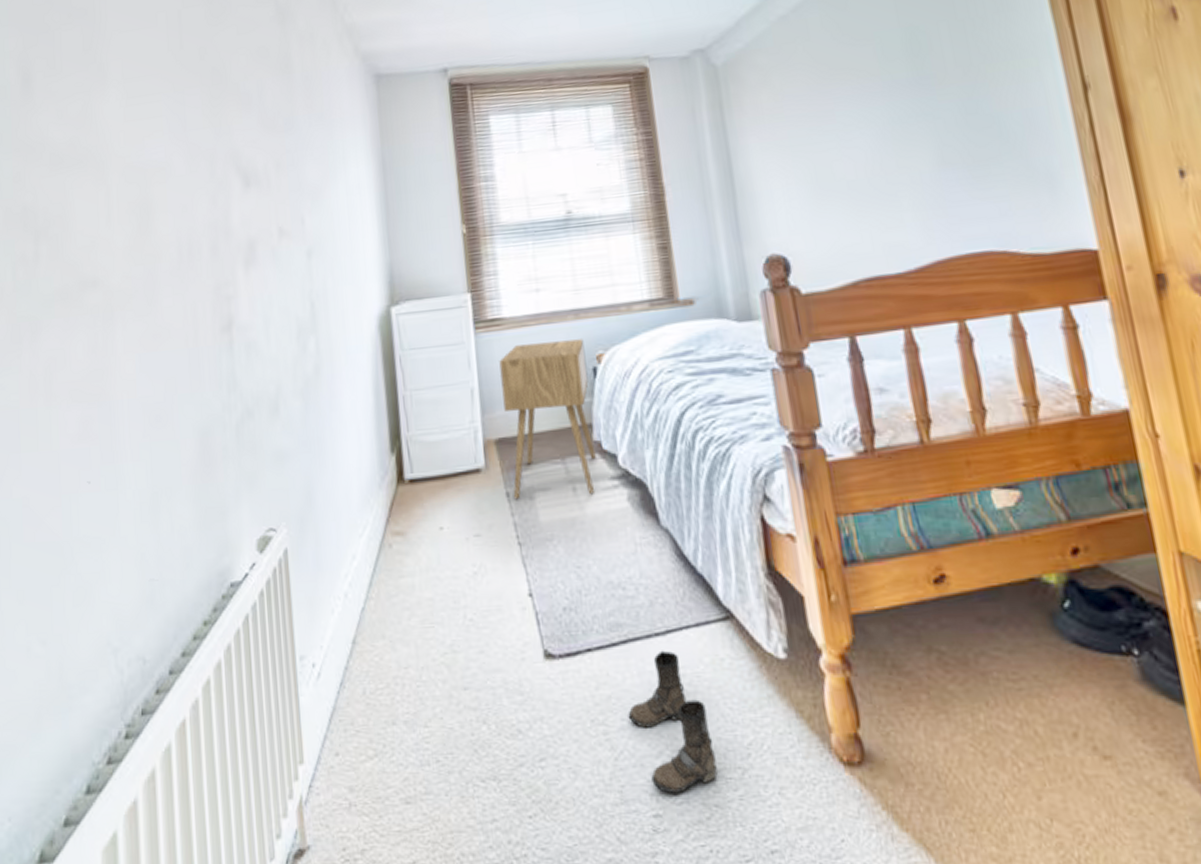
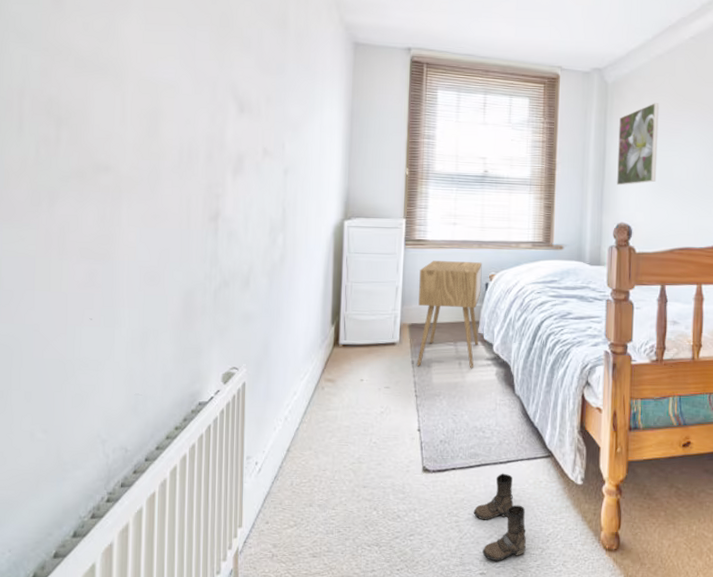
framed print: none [742,80,812,203] -> present [617,103,659,186]

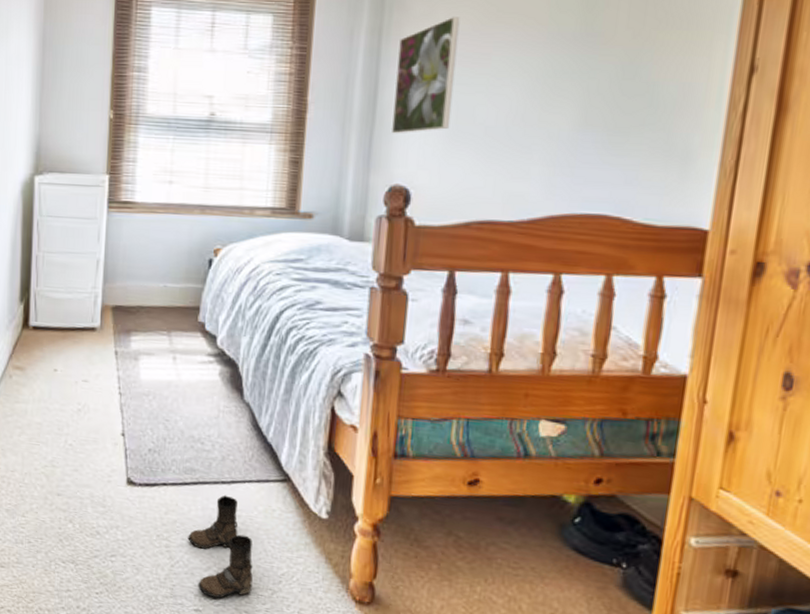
nightstand: present [416,261,482,369] -> none [121,228,205,365]

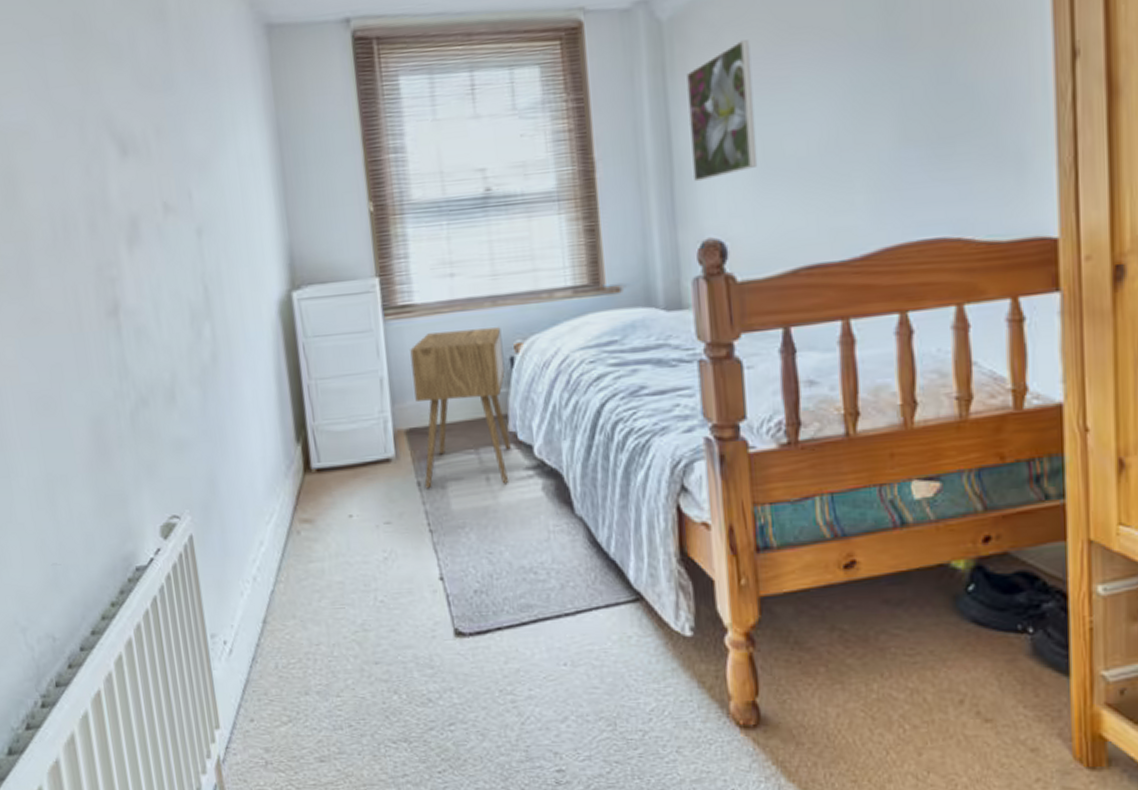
nightstand: none [121,228,205,365] -> present [410,327,511,488]
boots: present [188,495,253,598] -> none [535,629,619,753]

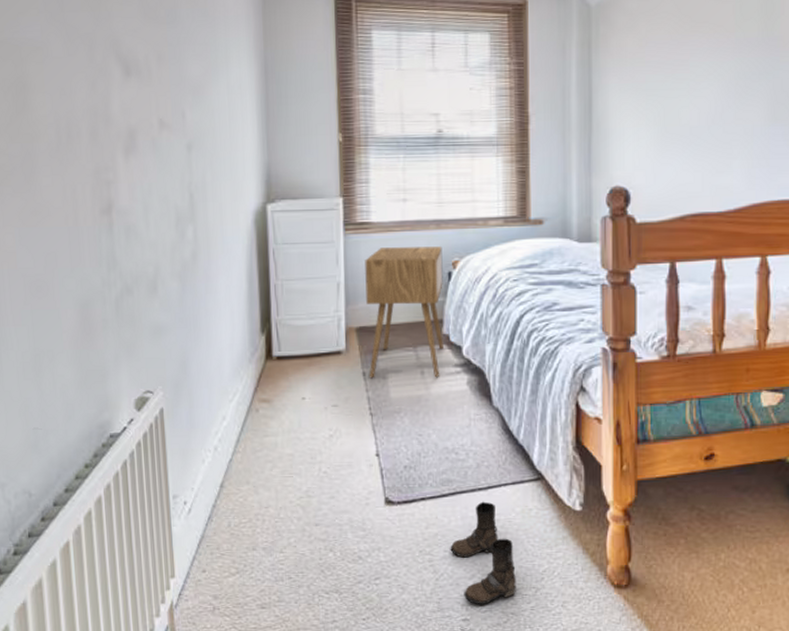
boots: none [535,629,619,753] -> present [450,501,516,605]
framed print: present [687,40,758,182] -> none [608,28,659,139]

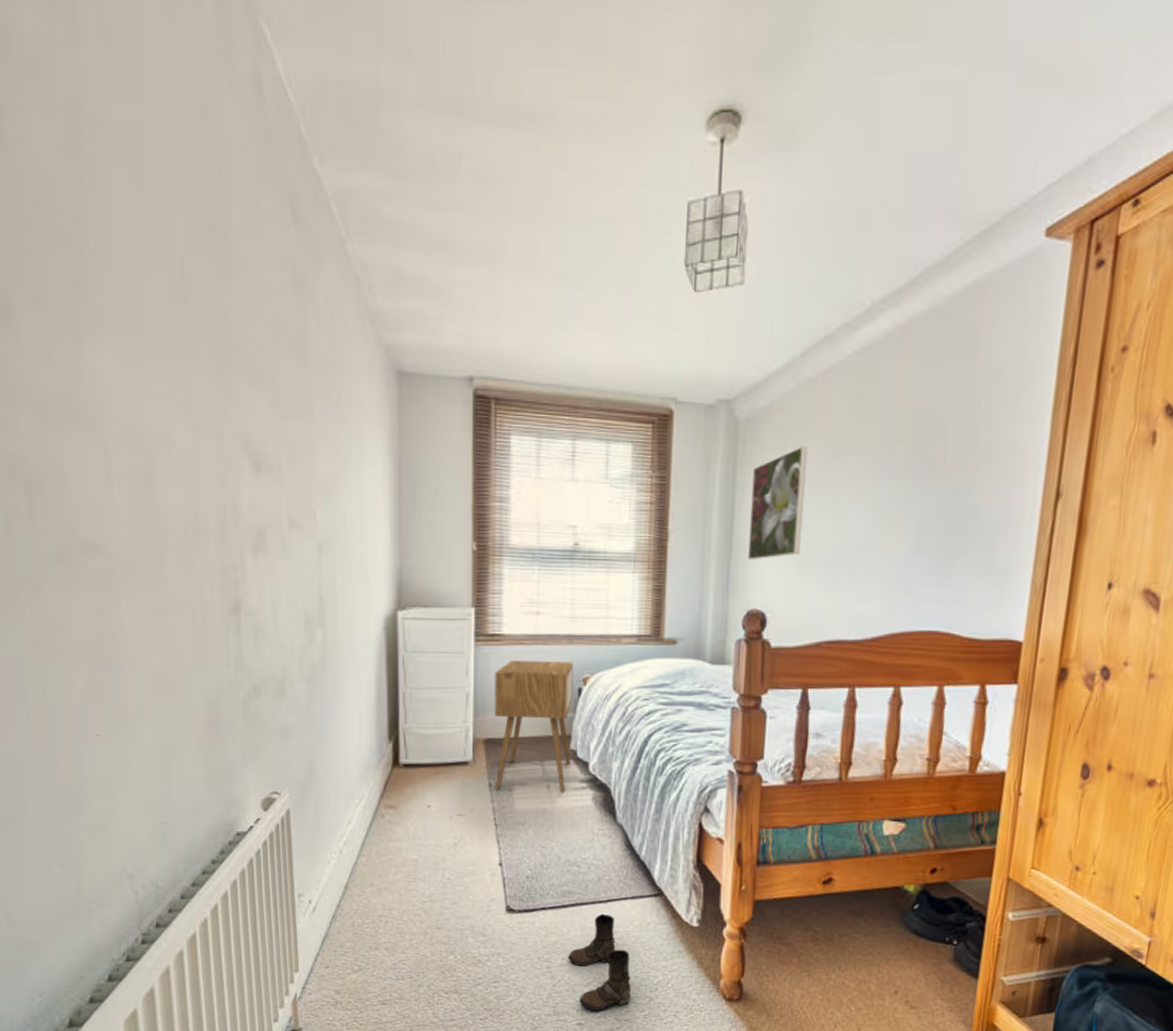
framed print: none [608,28,659,139] -> present [748,446,808,560]

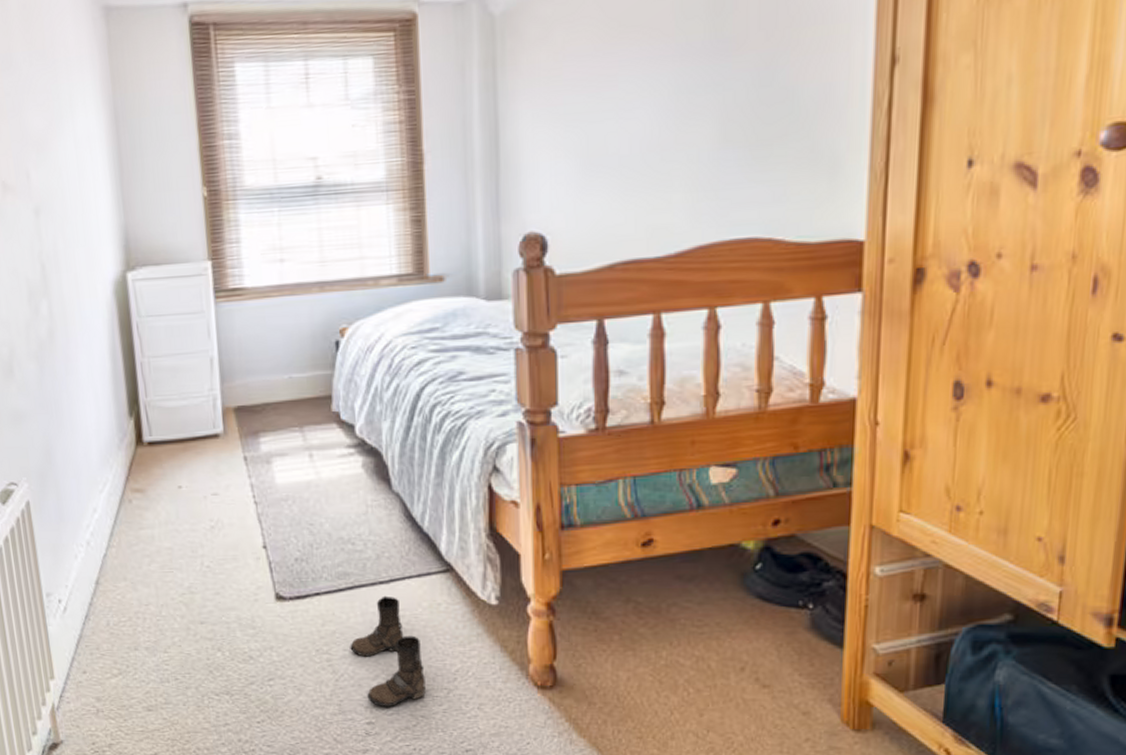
nightstand: present [495,660,574,792] -> none [240,312,334,462]
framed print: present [748,446,808,560] -> none [516,37,581,177]

